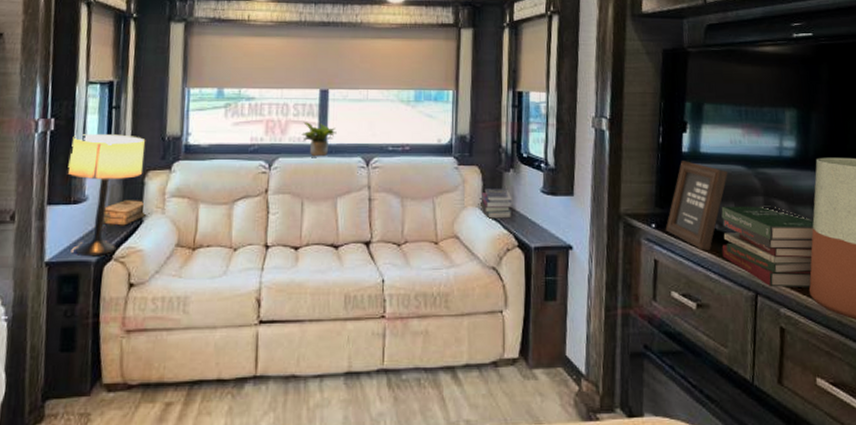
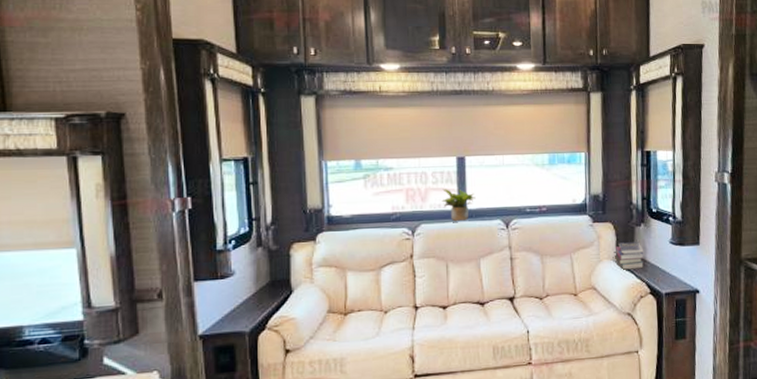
table lamp: present [67,134,146,257] -> none [211,209,288,328]
decorative box: present [103,200,150,226] -> none [252,271,299,297]

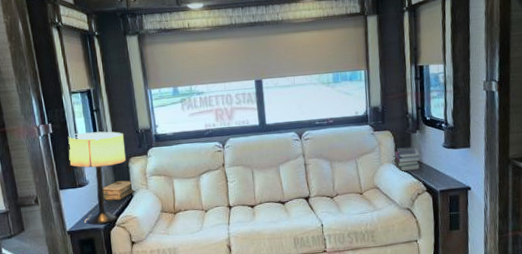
table lamp: none [211,209,288,328] -> present [68,131,127,225]
decorative box: none [252,271,299,297] -> present [102,180,137,201]
potted plant: present [441,189,476,222] -> none [245,108,273,135]

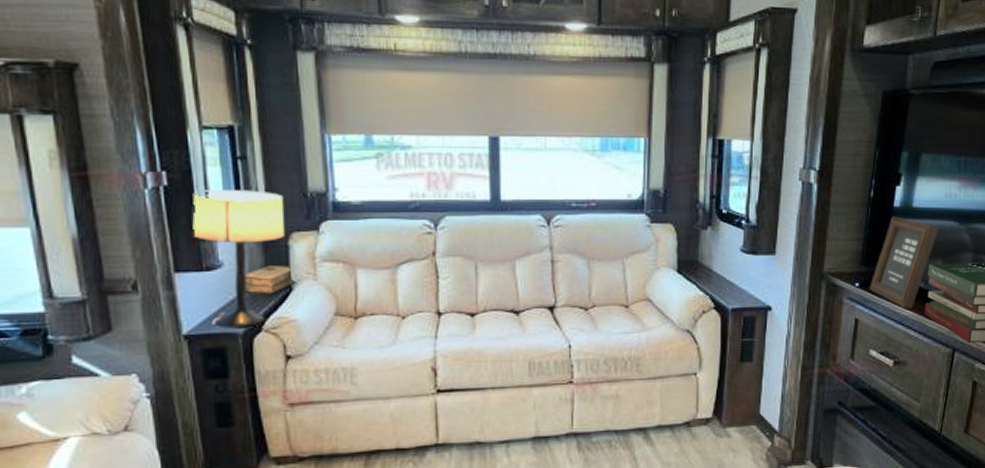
books: present [392,146,420,172] -> none [672,248,710,280]

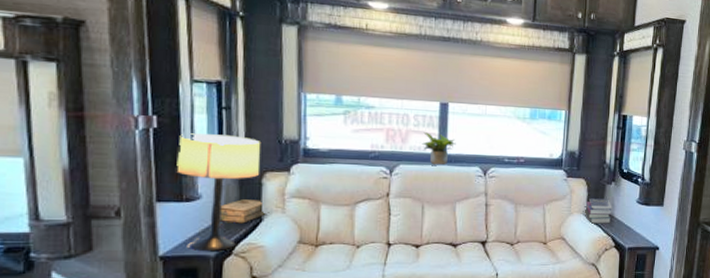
potted plant: none [470,175,511,215] -> present [422,132,456,166]
books: none [672,248,710,280] -> present [582,198,612,224]

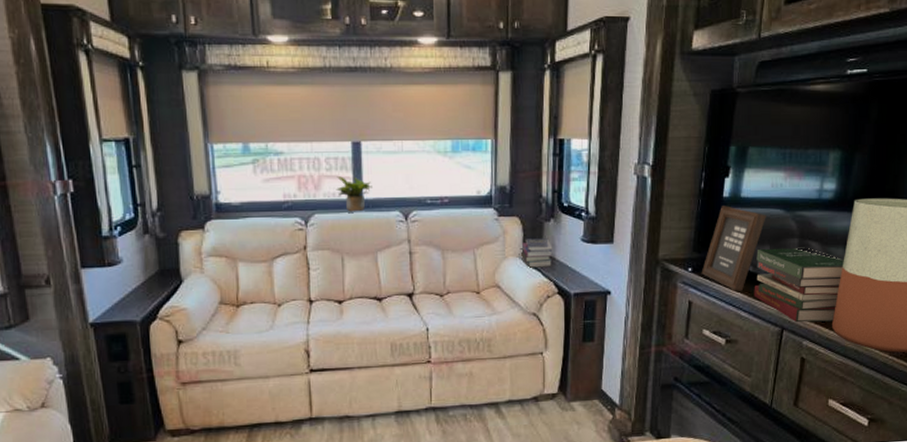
table lamp: present [176,133,261,252] -> none [95,194,176,317]
decorative box: present [220,199,269,224] -> none [141,260,188,287]

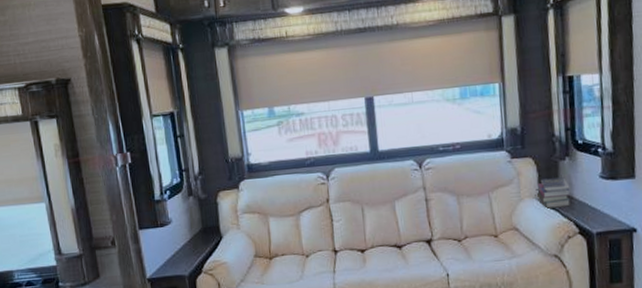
potted plant: present [336,176,372,212] -> none [353,131,387,165]

